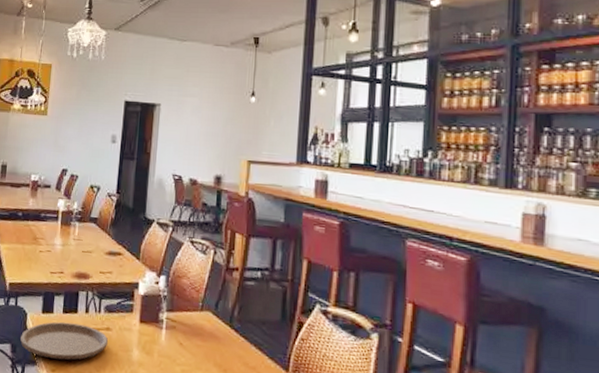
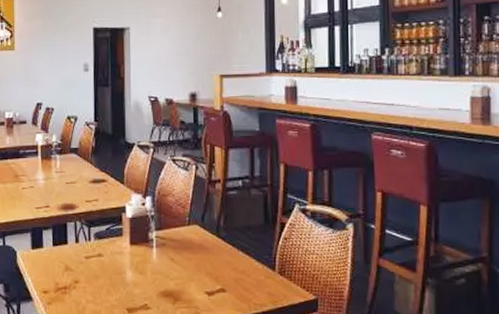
plate: present [19,321,109,360] -> none [11,254,102,292]

